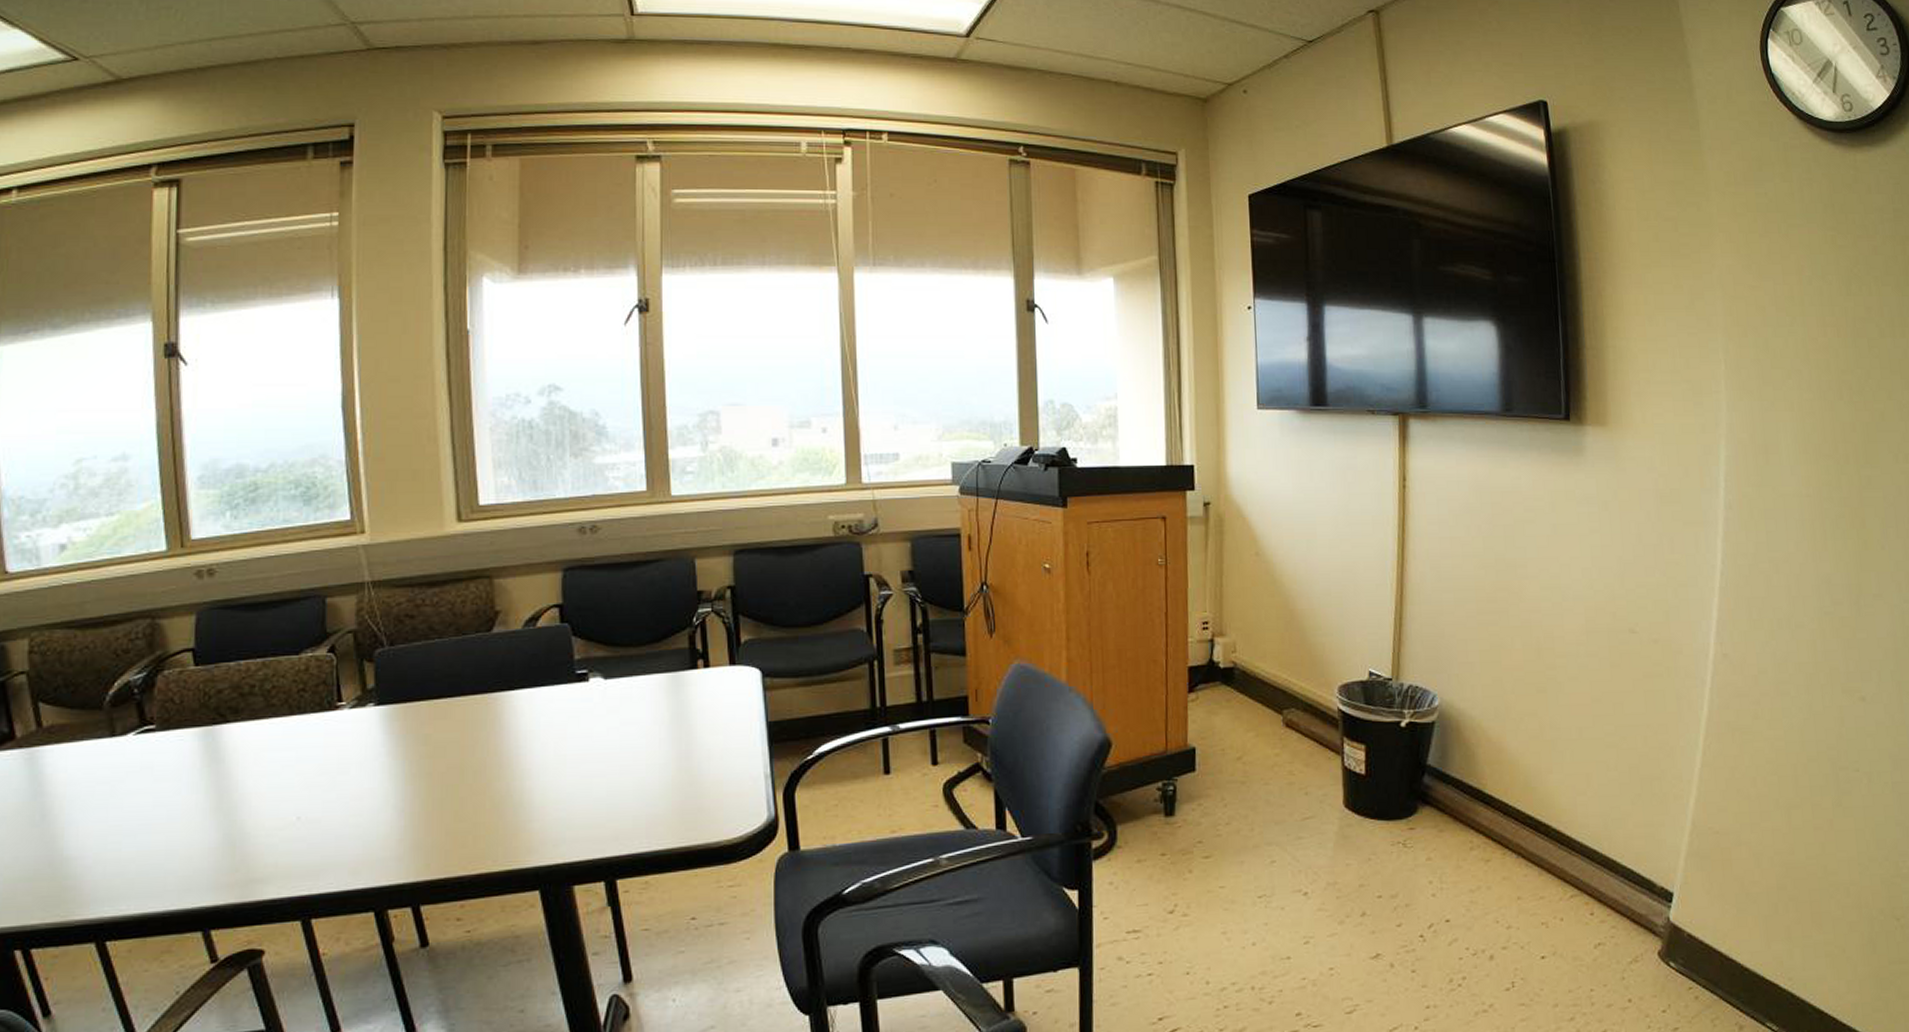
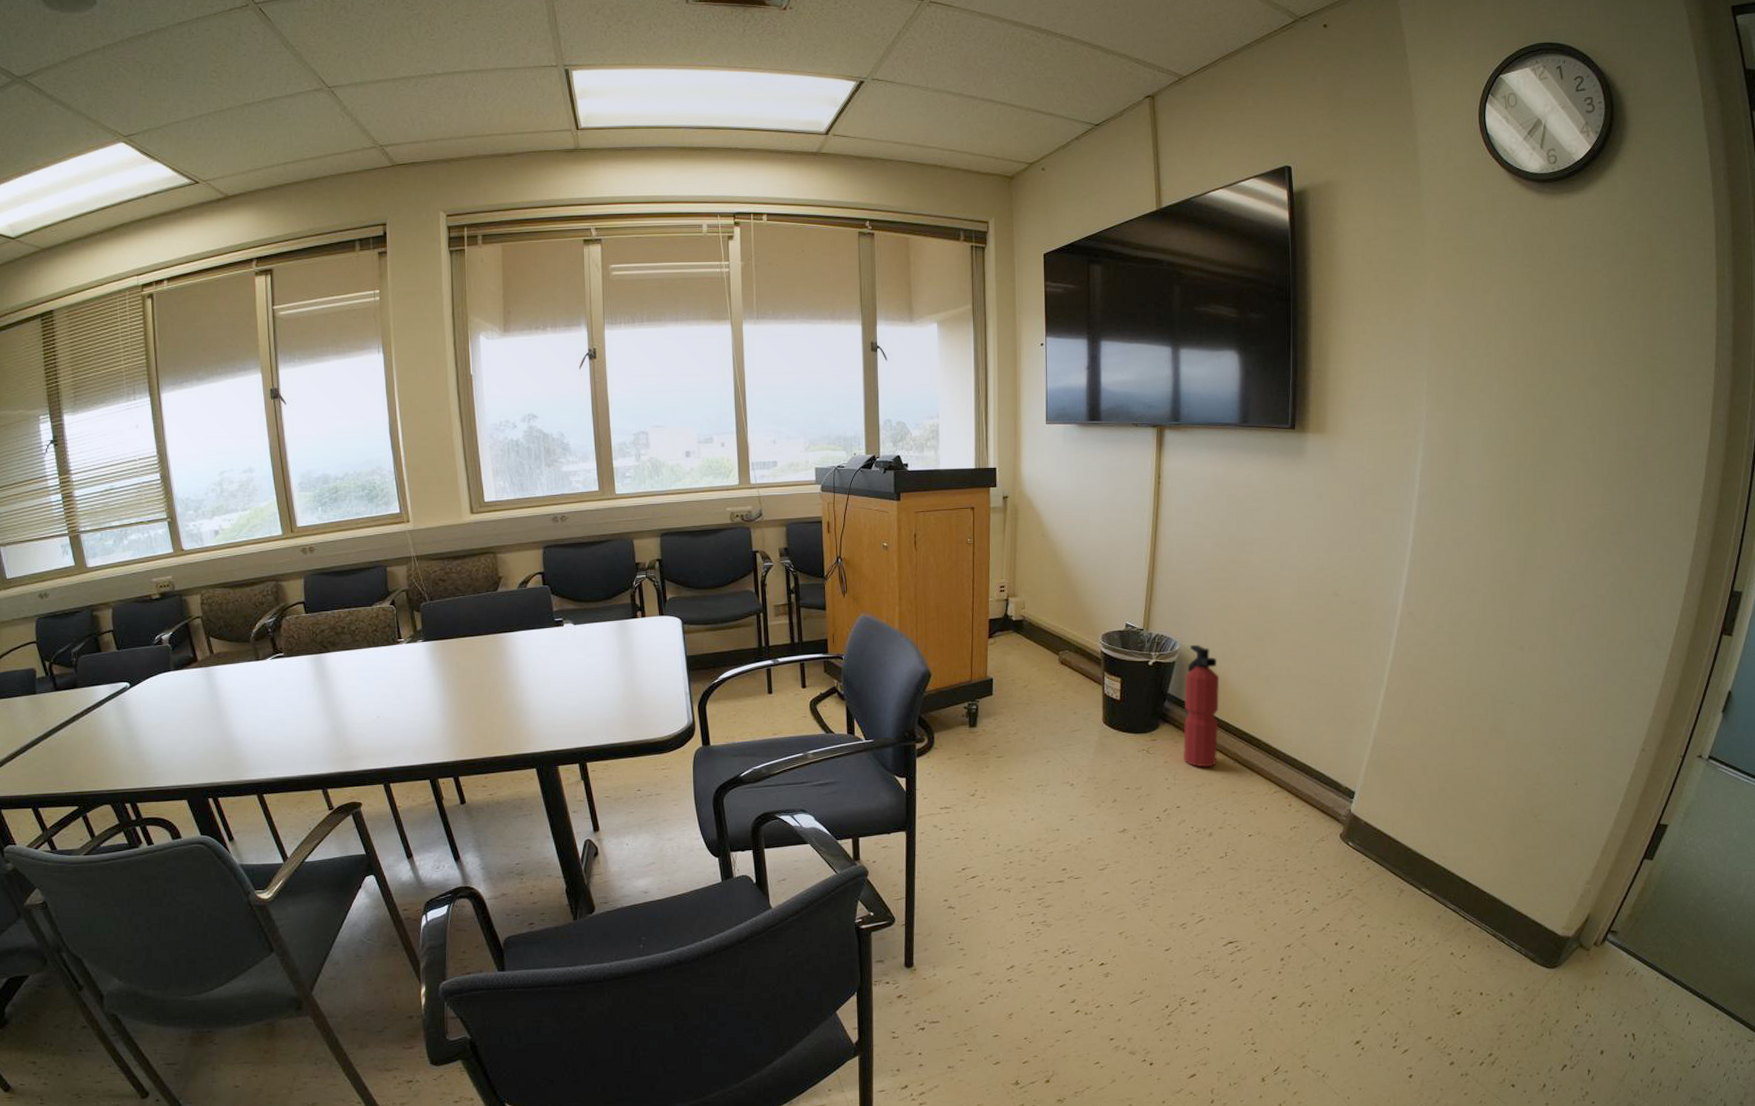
fire extinguisher: none [1449,698,1496,865] -> present [1182,644,1220,767]

